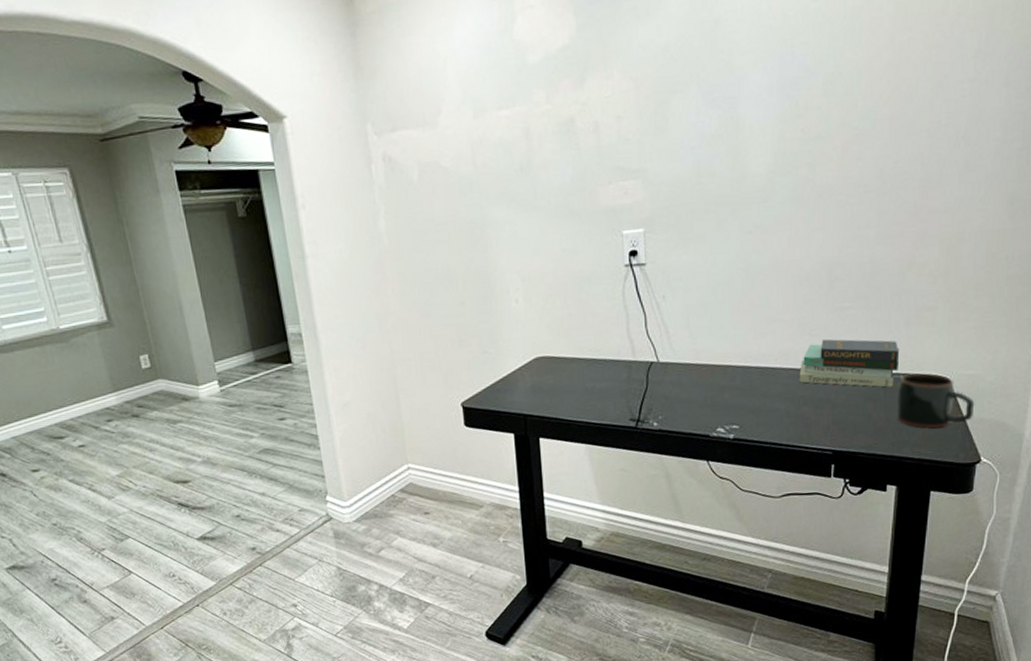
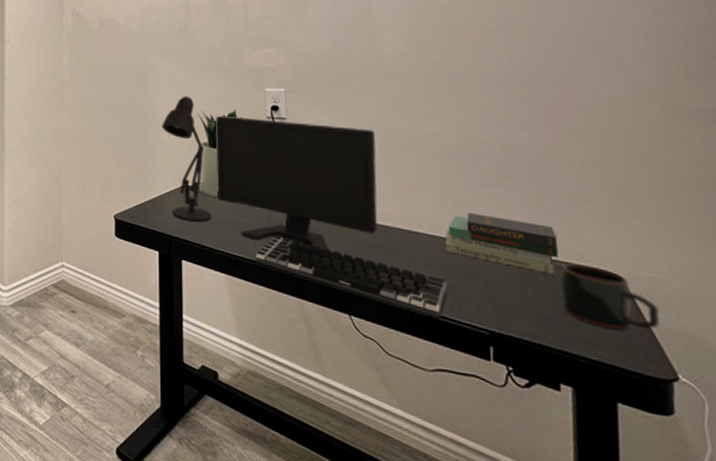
desk lamp: none [507,251,568,396] -> present [162,96,211,222]
planter: none [548,261,597,366] -> present [198,110,242,199]
computer monitor: none [568,264,738,404] -> present [216,115,378,252]
computer keyboard: none [615,395,799,449] -> present [255,236,448,319]

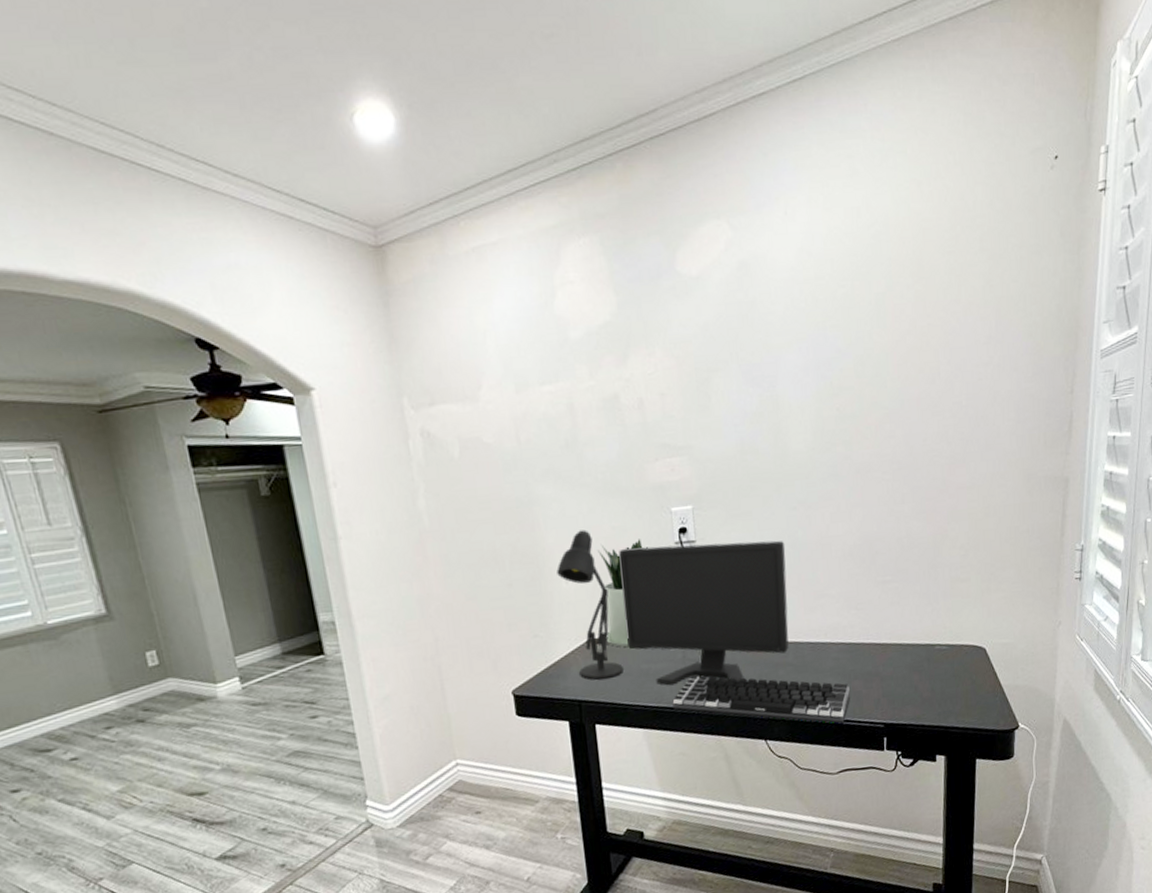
books: present [445,212,559,274] -> none [848,612,940,659]
mug: present [561,264,660,331] -> none [940,643,1010,697]

